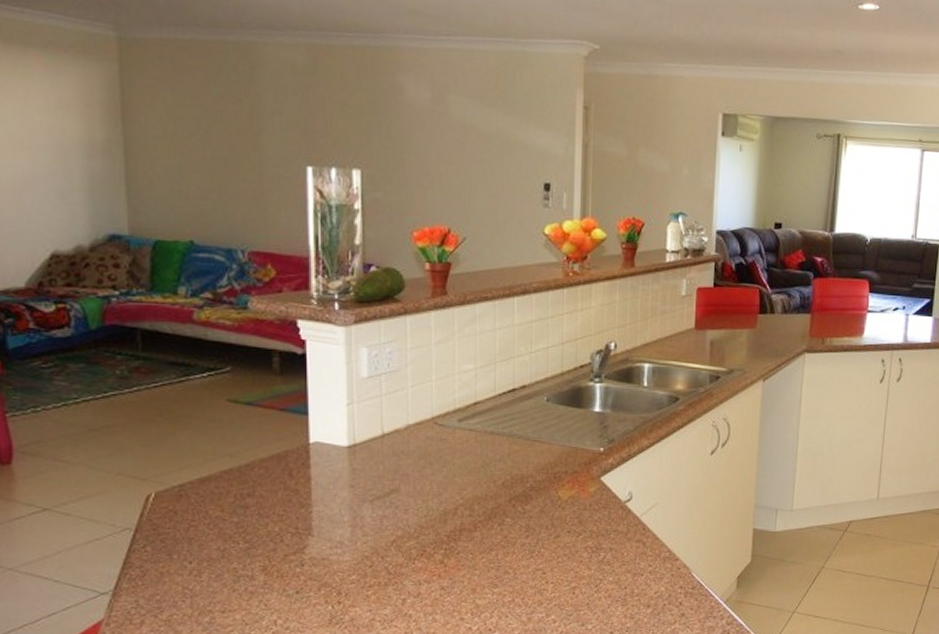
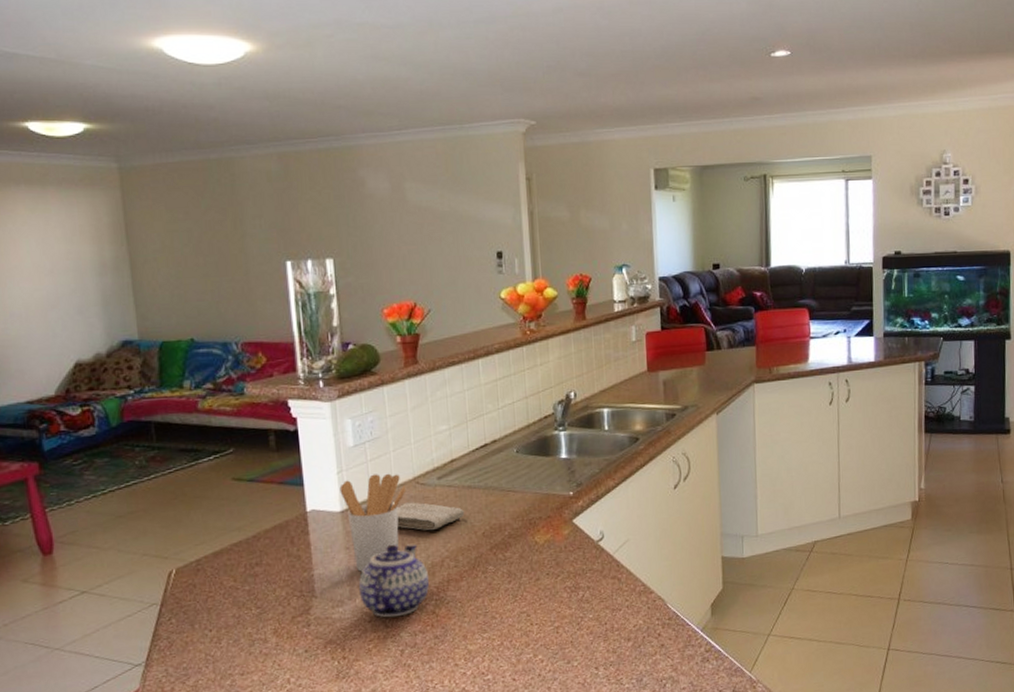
utensil holder: none [348,409,423,513] -> present [339,473,407,572]
teapot: none [361,486,439,564] -> present [358,543,429,618]
washcloth: none [410,443,485,476] -> present [396,502,465,531]

